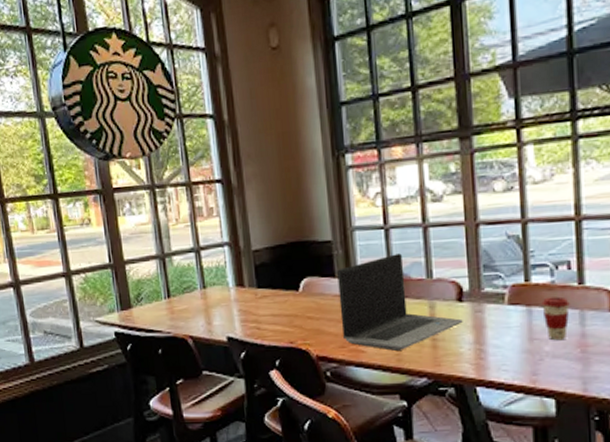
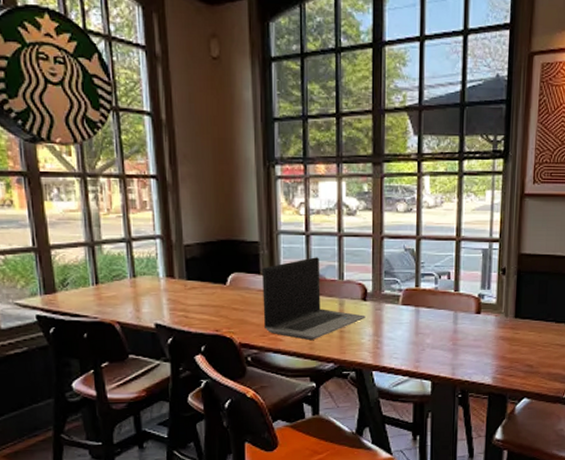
coffee cup: present [541,296,570,341] -> none [427,300,447,335]

